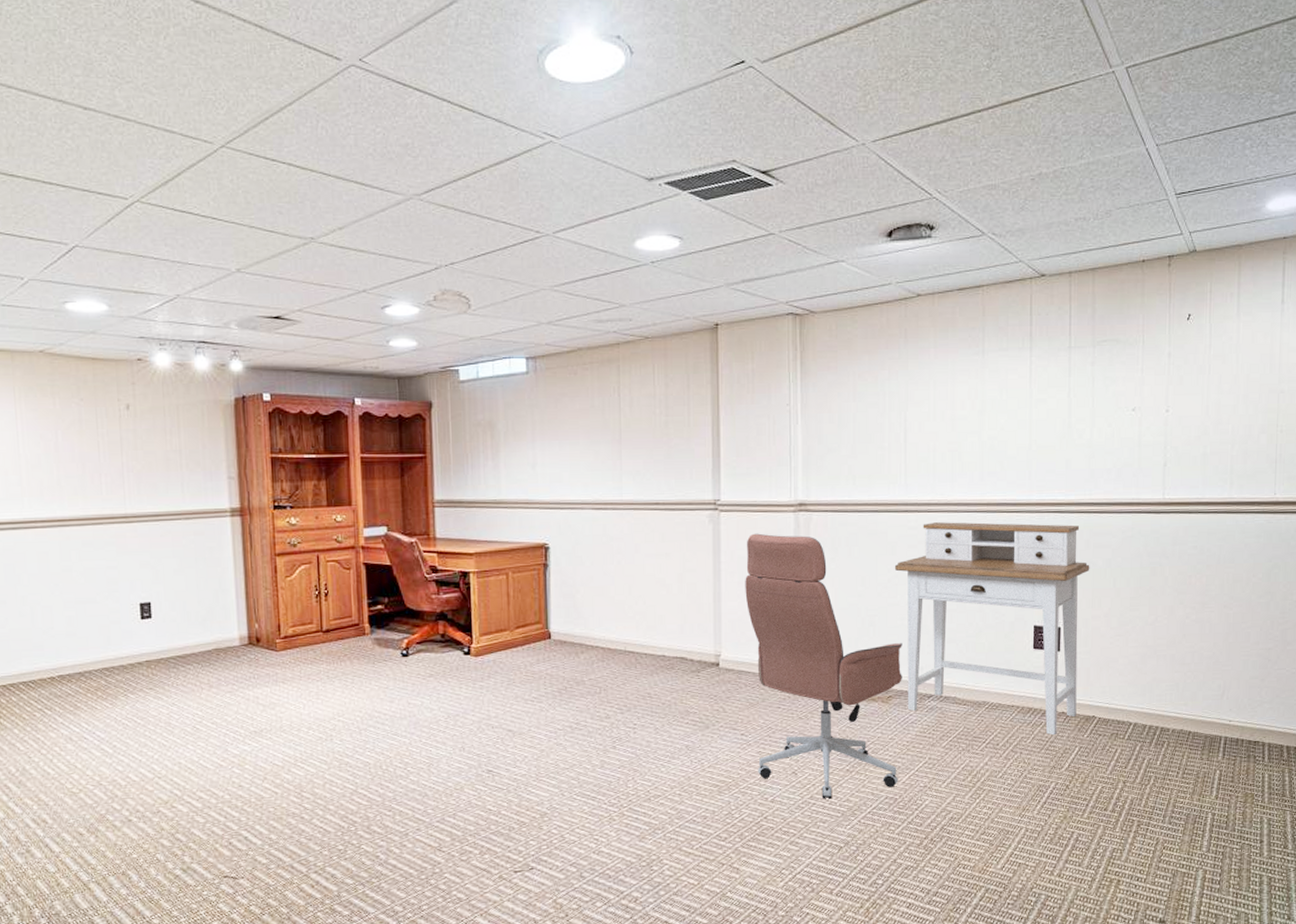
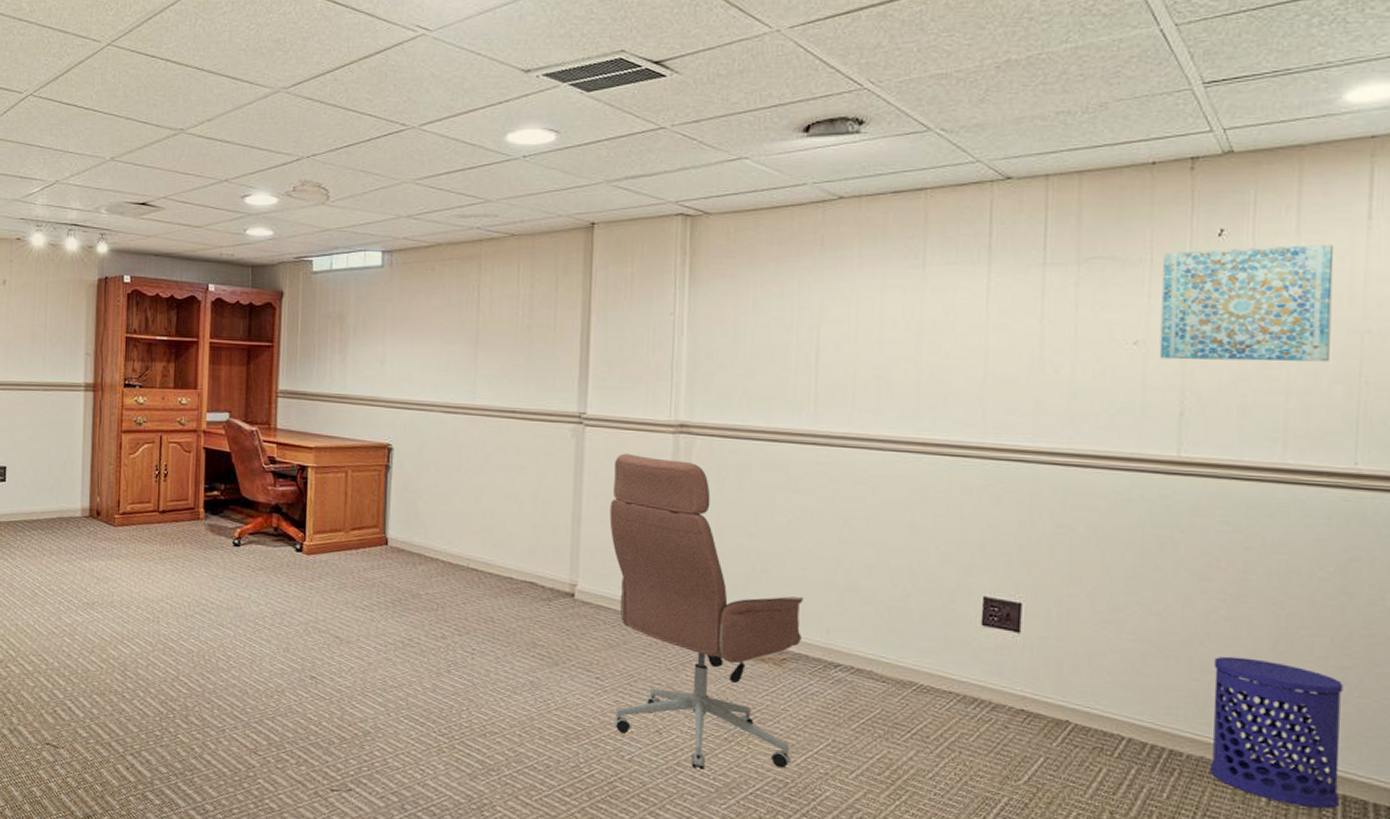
desk: present [895,522,1090,736] -> none [797,459,1067,737]
wall art: none [1150,324,1261,422] -> present [1159,244,1334,362]
waste bin: none [1187,650,1268,756] -> present [1210,656,1343,809]

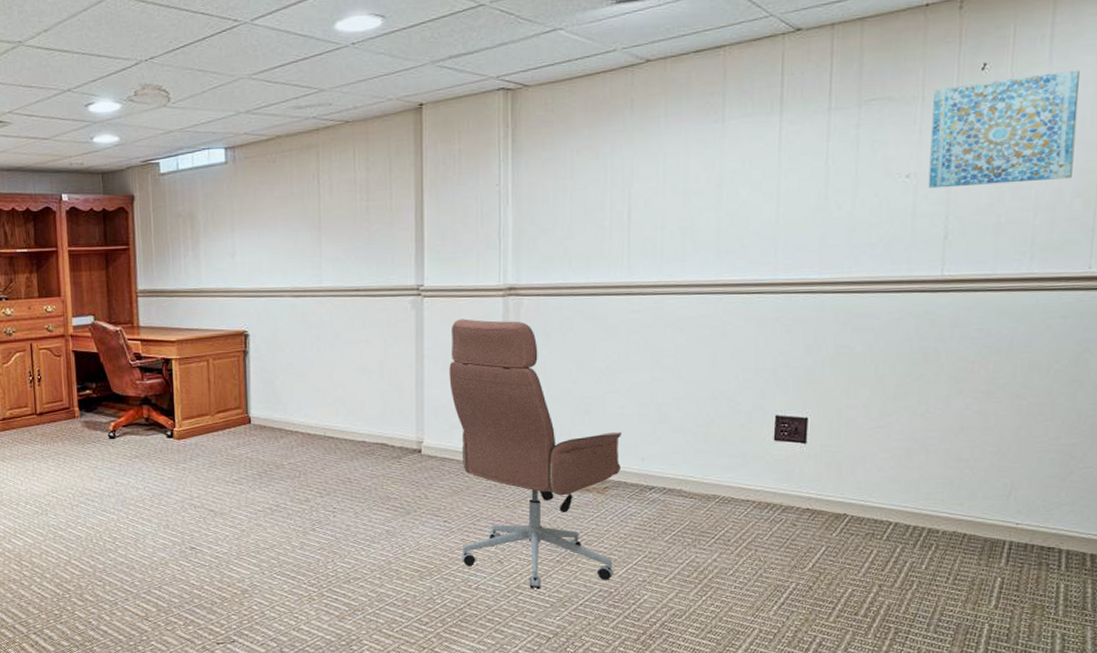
waste bin: present [1210,656,1343,809] -> none [961,444,1071,563]

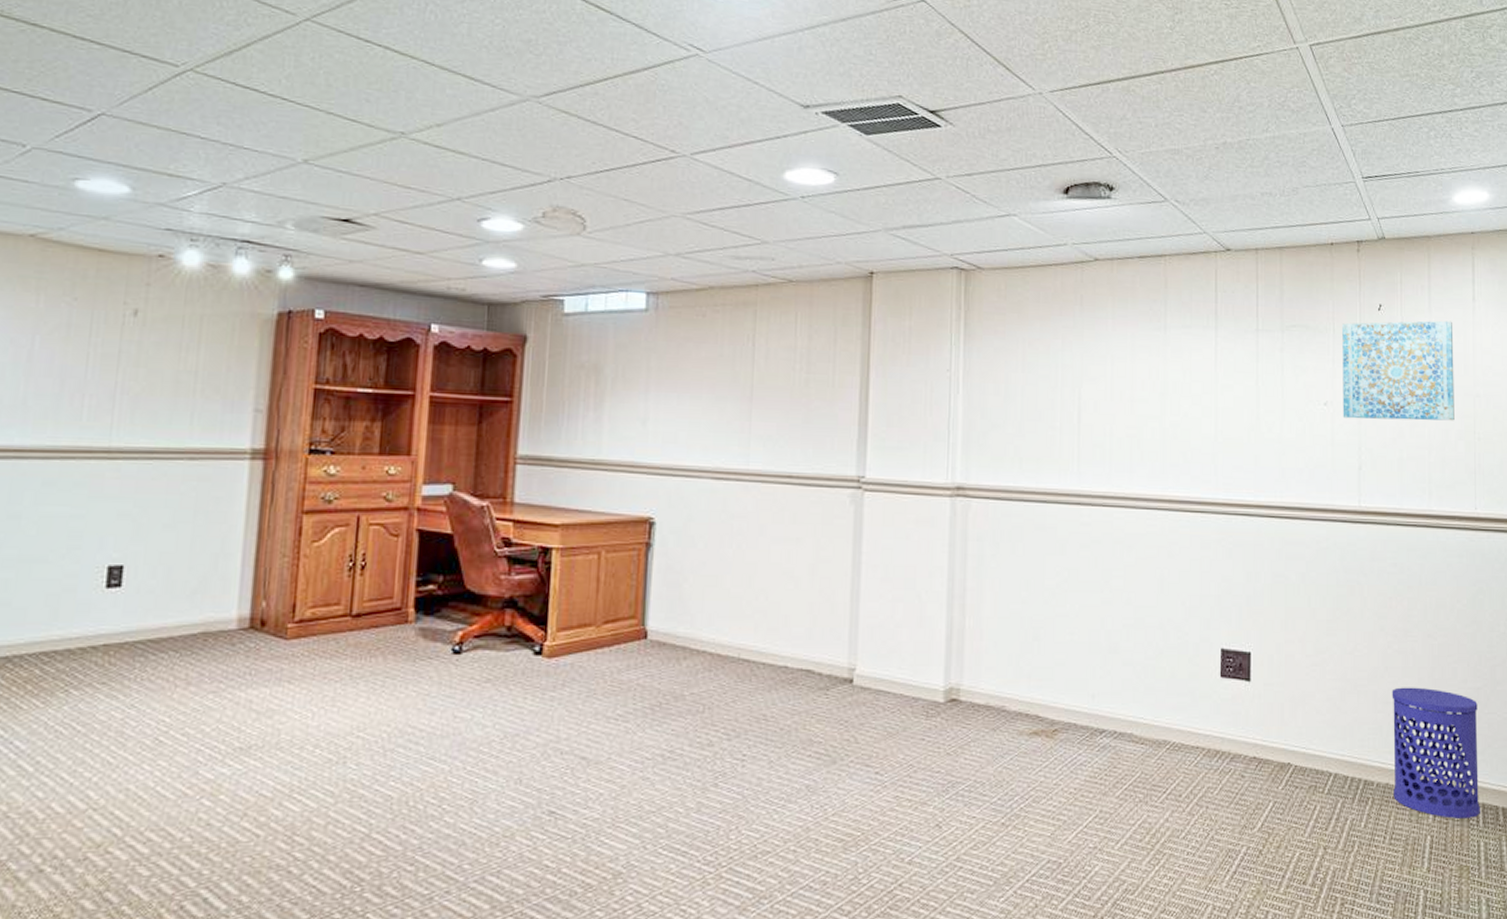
office chair: present [449,319,621,589] -> none [889,519,1071,862]
waste bin: none [961,444,1071,563] -> present [1392,687,1480,819]

